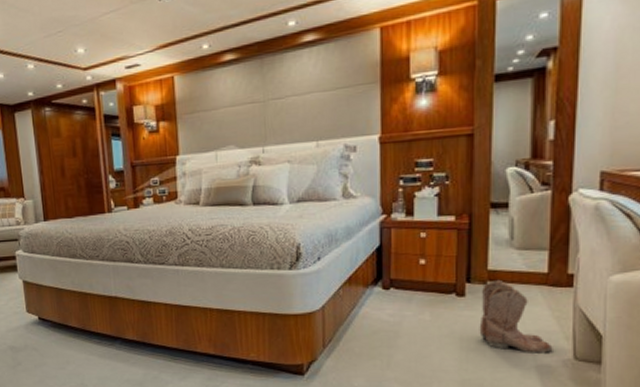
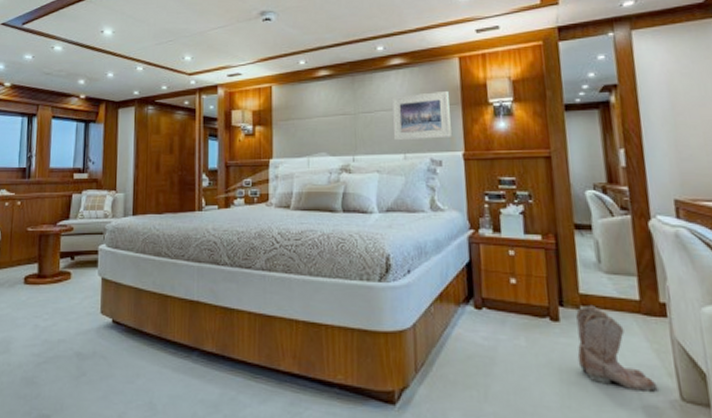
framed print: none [303,69,368,128] -> present [391,91,451,141]

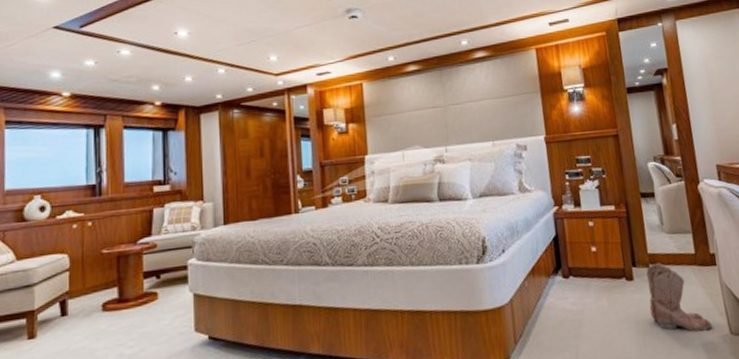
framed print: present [391,91,451,141] -> none [477,81,534,130]

